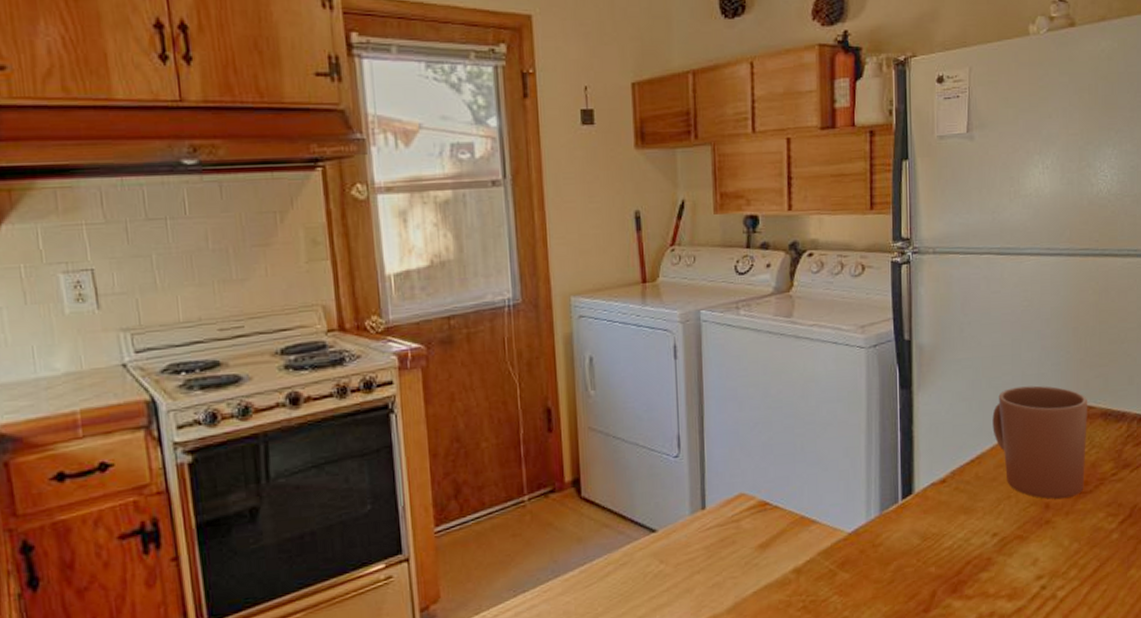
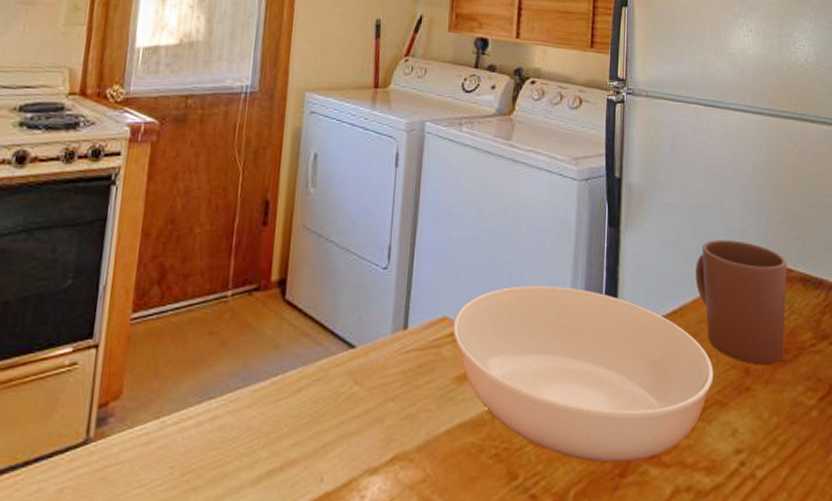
bowl: none [750,451,1013,603] -> present [453,286,714,463]

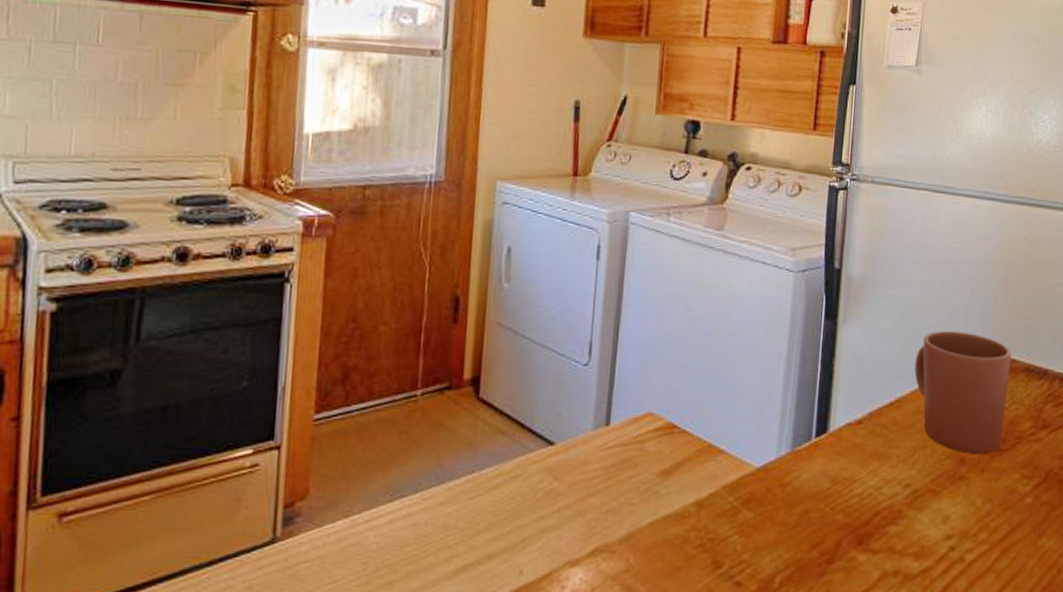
bowl: present [453,286,714,463] -> none [657,380,928,551]

